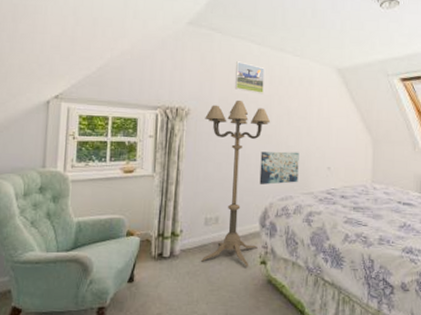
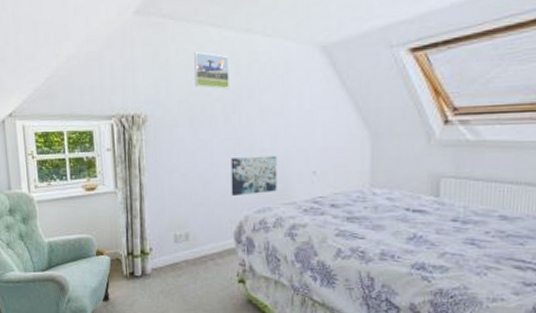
floor lamp: present [201,100,271,267] -> none [164,99,240,286]

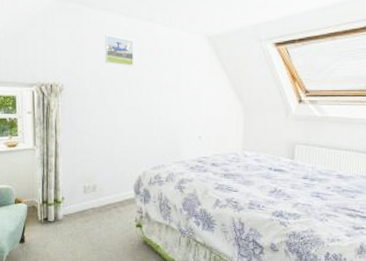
wall art: present [231,155,277,196] -> none [133,122,170,155]

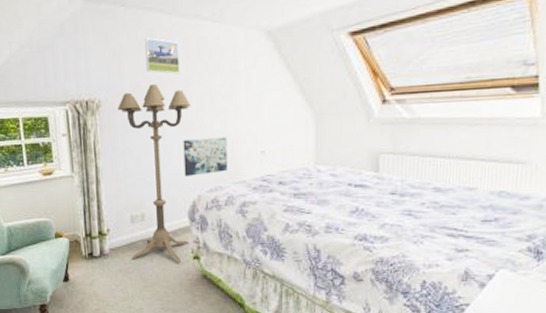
floor lamp: none [78,73,142,230] -> present [117,83,191,263]
wall art: none [133,122,170,155] -> present [183,137,228,176]

